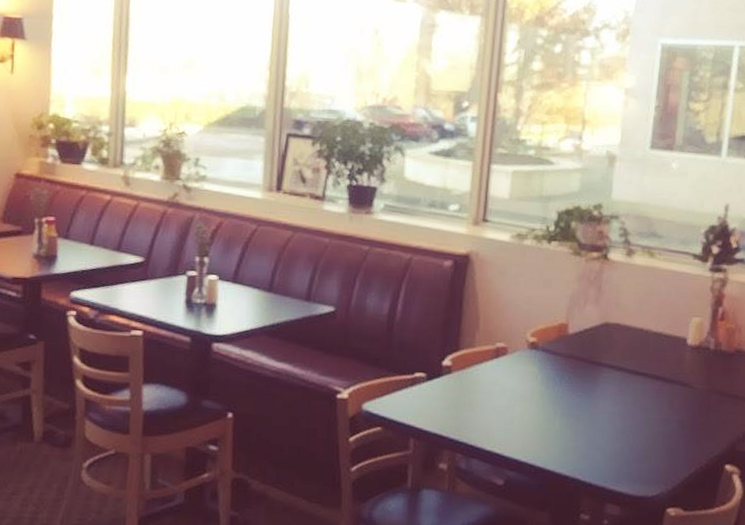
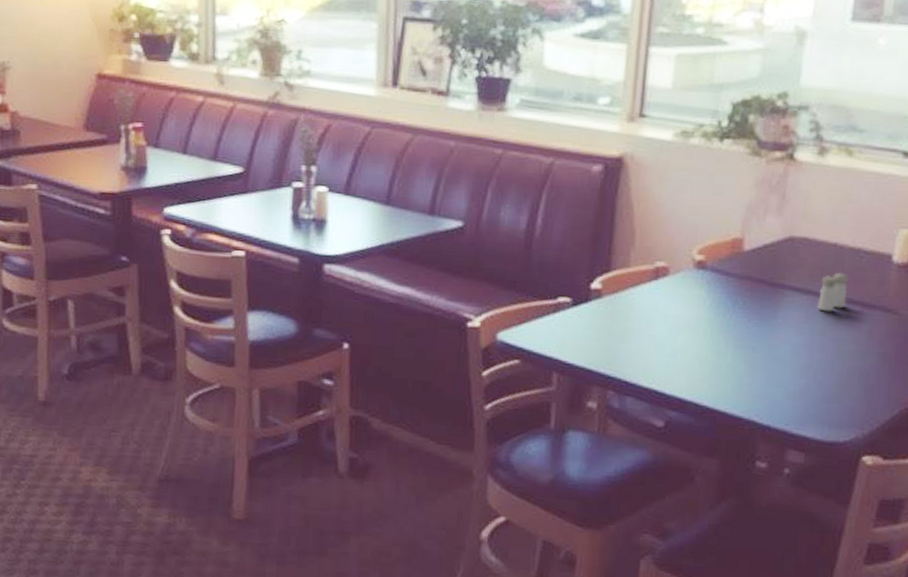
salt and pepper shaker: none [628,353,653,386] -> present [817,272,849,312]

